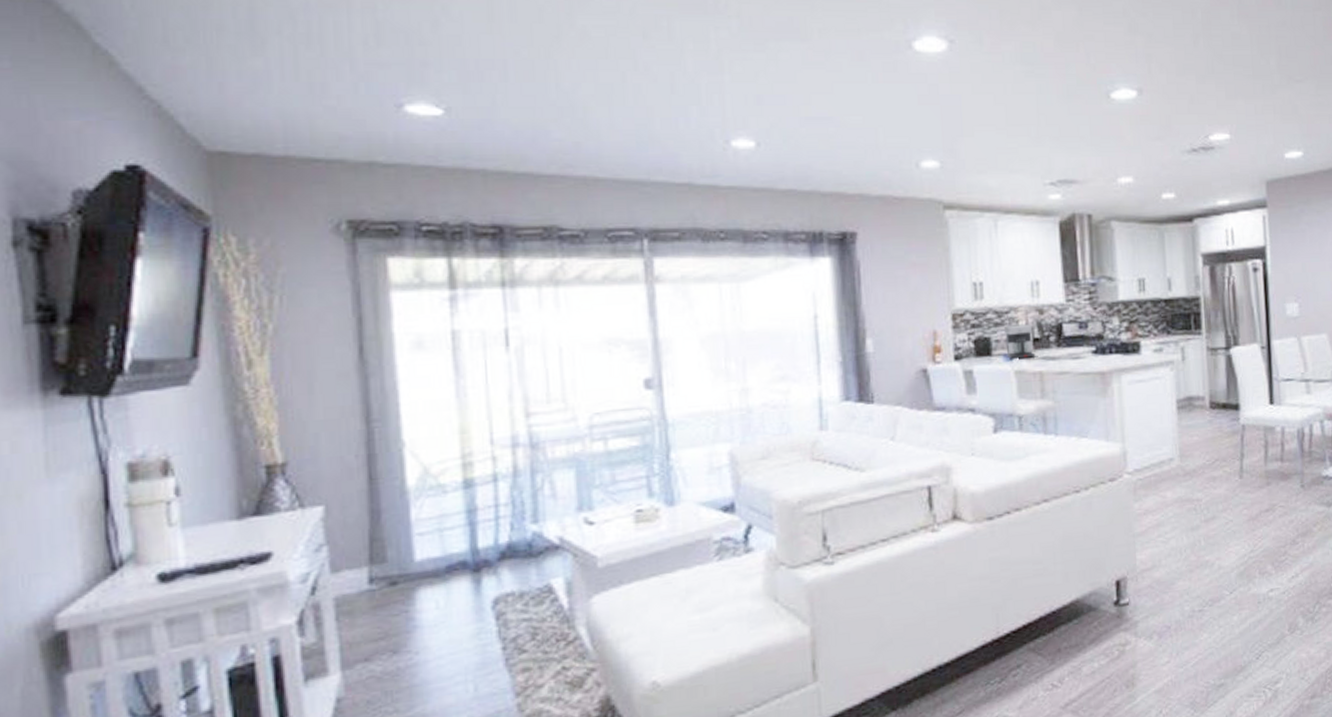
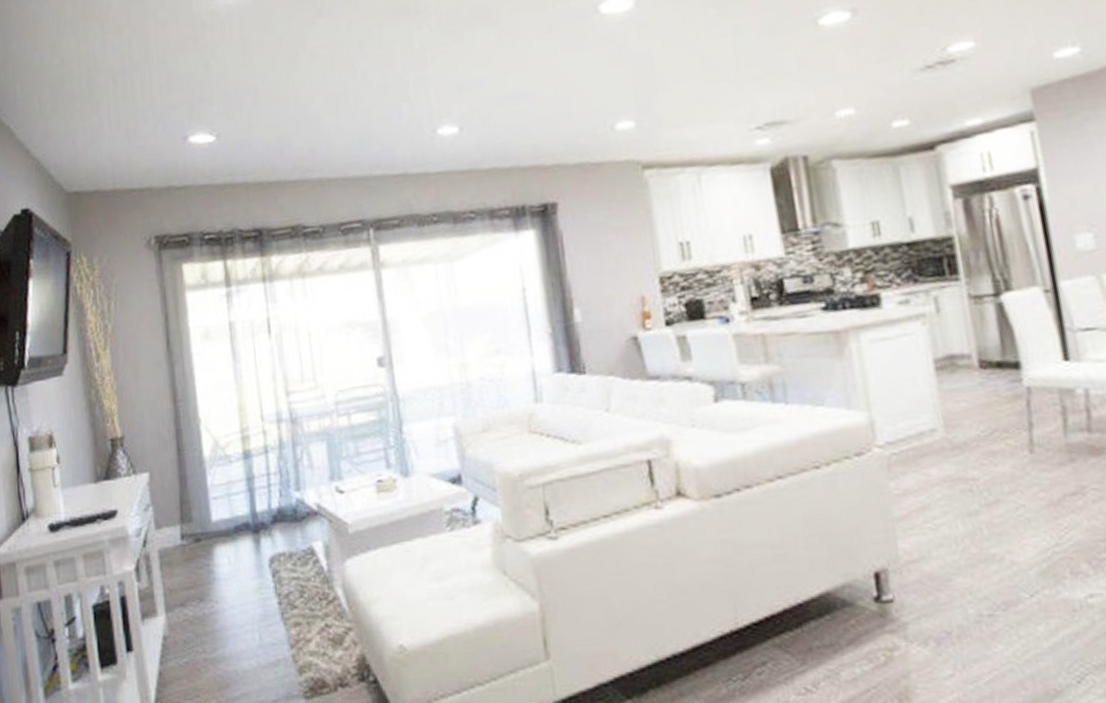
coffee maker: present [1005,324,1036,360] -> none [718,282,755,323]

